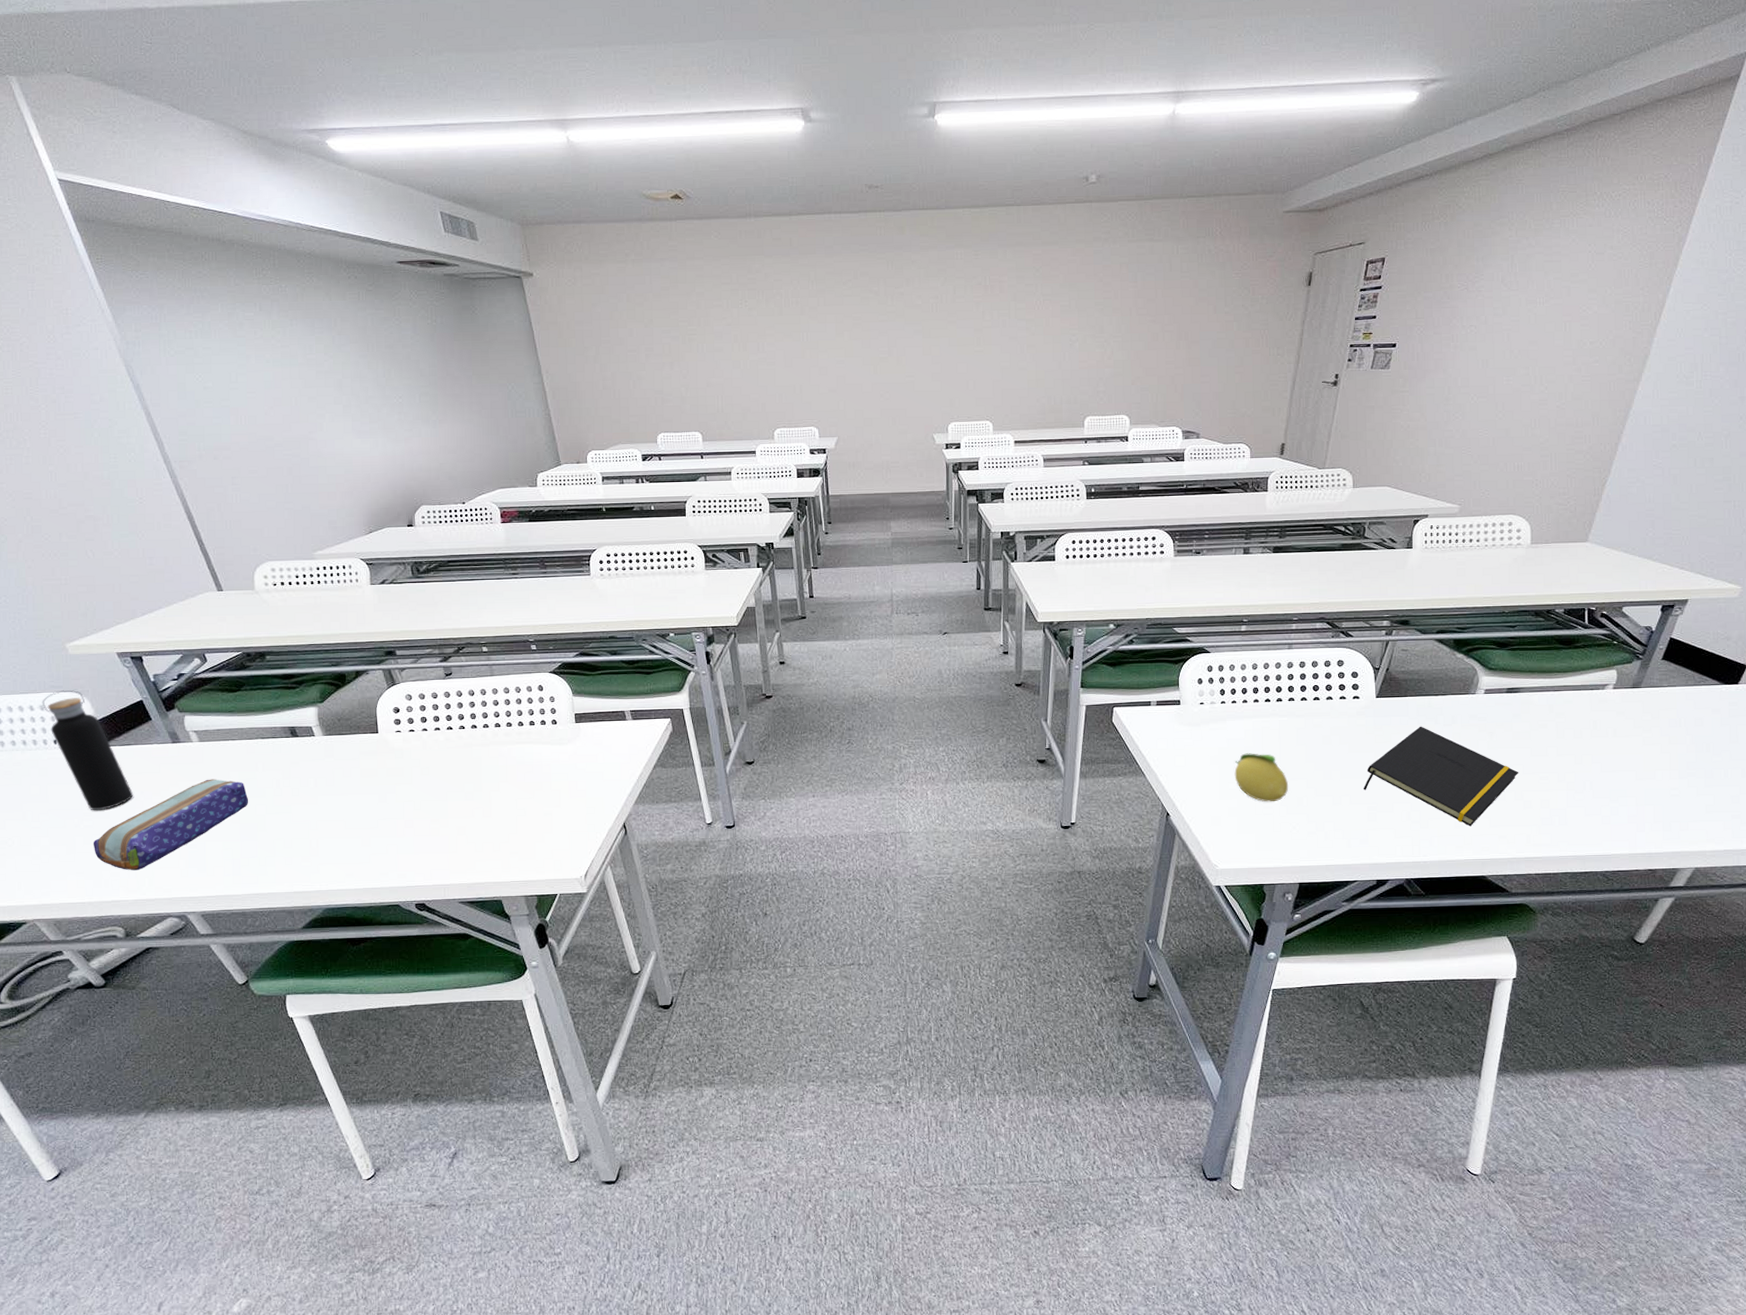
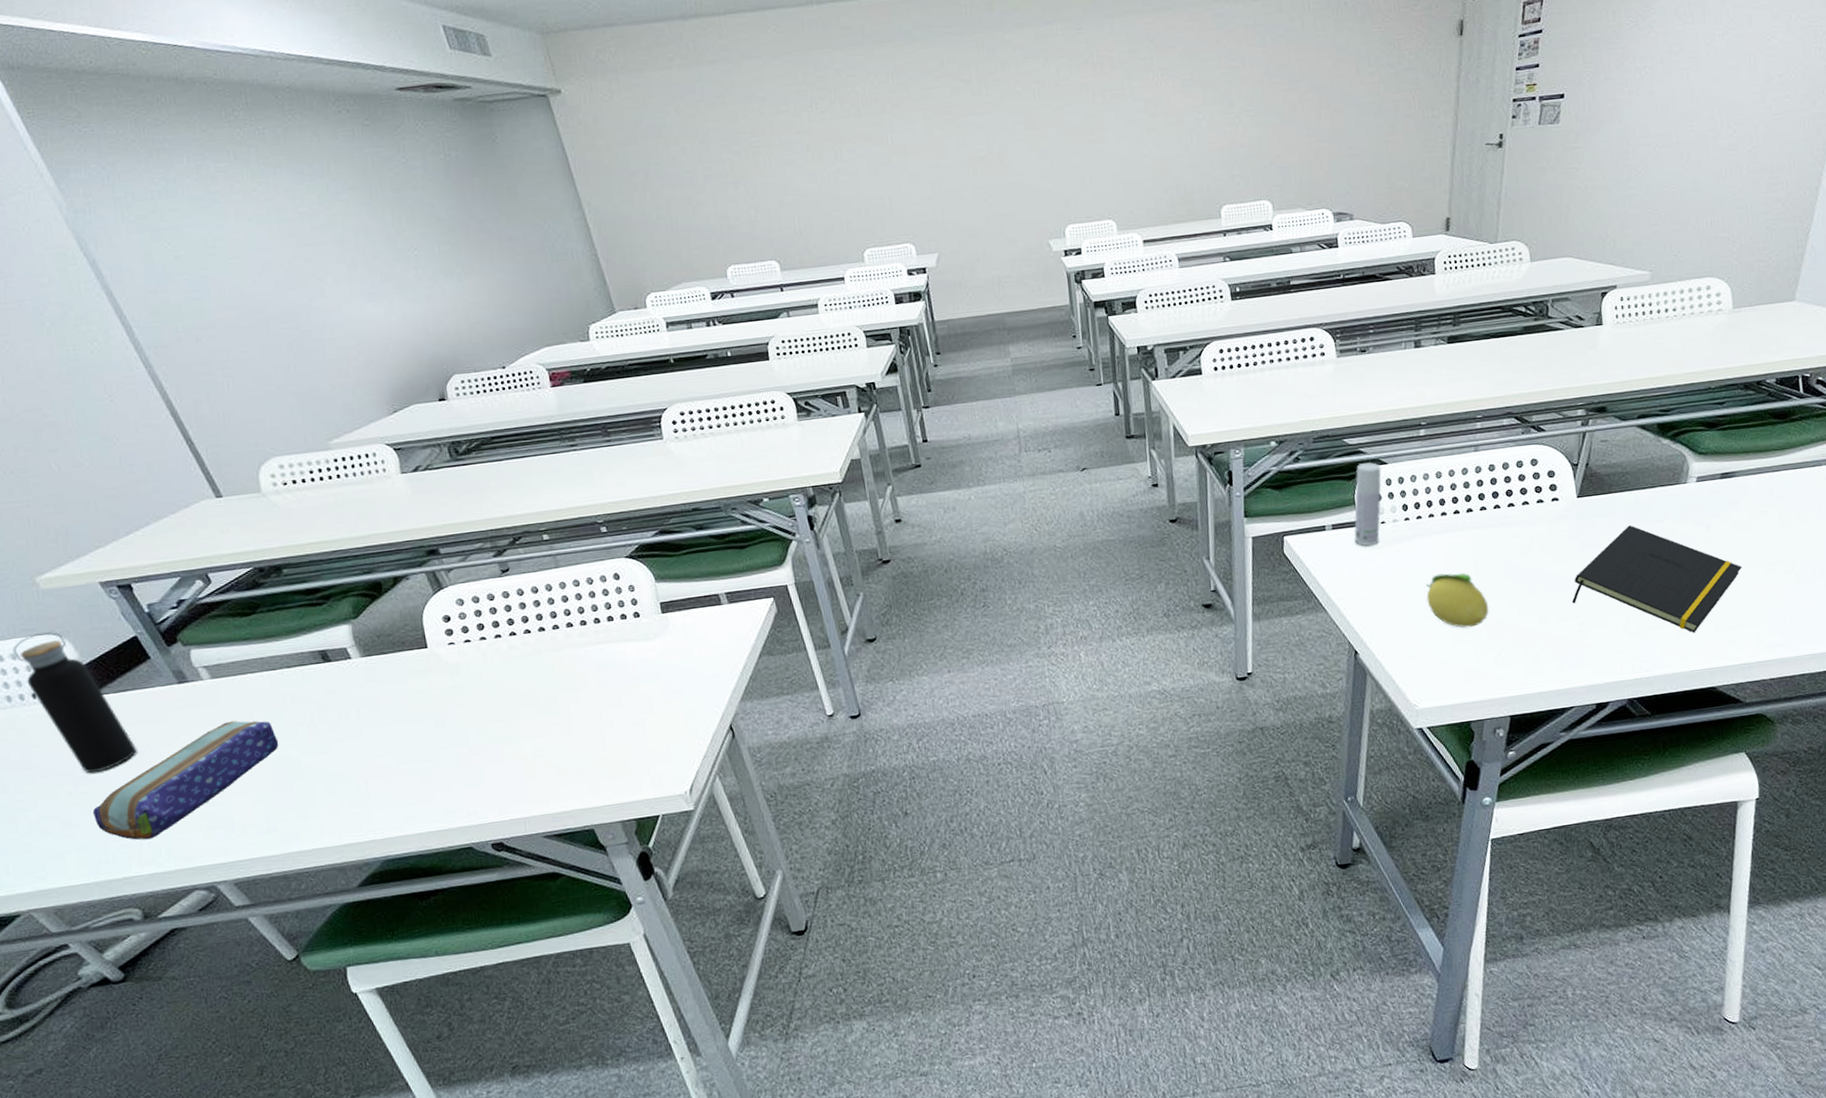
bottle: none [1175,649,1204,723] -> present [1354,461,1381,546]

